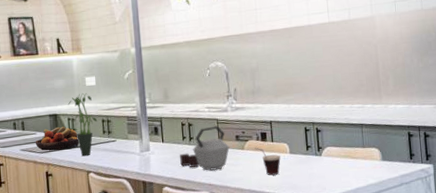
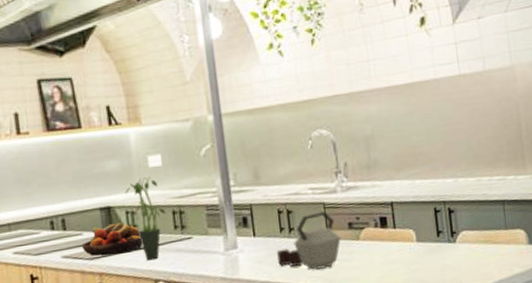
cup: present [254,147,281,176] -> none [372,236,406,271]

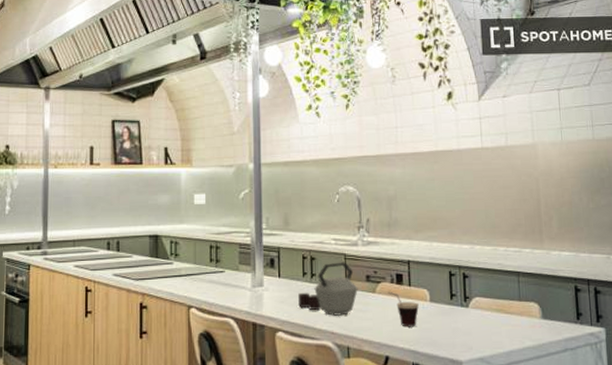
fruit bowl: present [81,222,143,256] -> none [130,250,182,278]
potted plant: present [124,177,166,261] -> none [171,213,205,288]
cup: none [372,236,406,271] -> present [387,291,419,327]

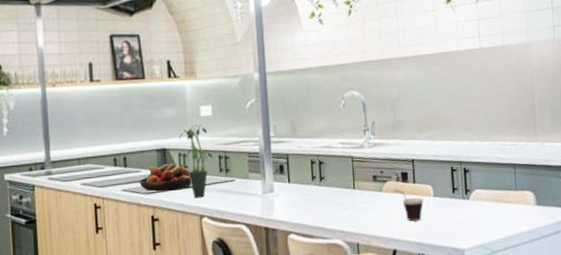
fruit bowl: none [130,250,182,278] -> present [139,163,192,191]
potted plant: none [171,213,205,288] -> present [178,125,213,198]
kettle: present [298,262,358,316] -> none [308,164,366,216]

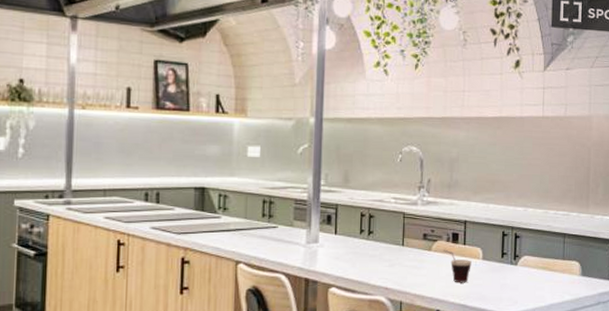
fruit bowl: present [139,163,192,191] -> none [171,203,230,232]
potted plant: present [178,125,213,198] -> none [220,165,257,243]

